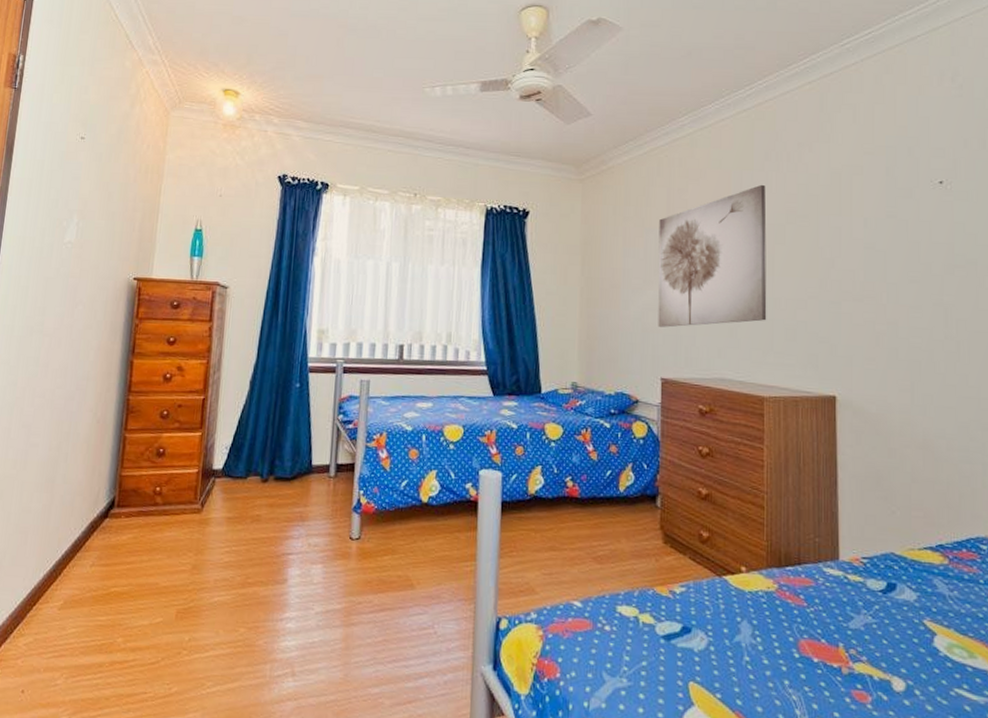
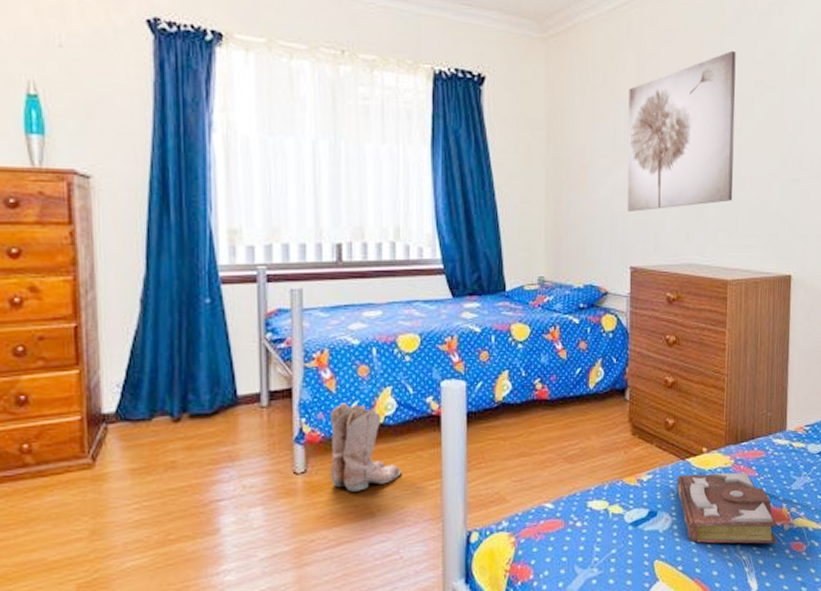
boots: none [380,480,441,563] -> present [330,403,402,492]
book: none [713,593,835,688] -> present [677,472,778,544]

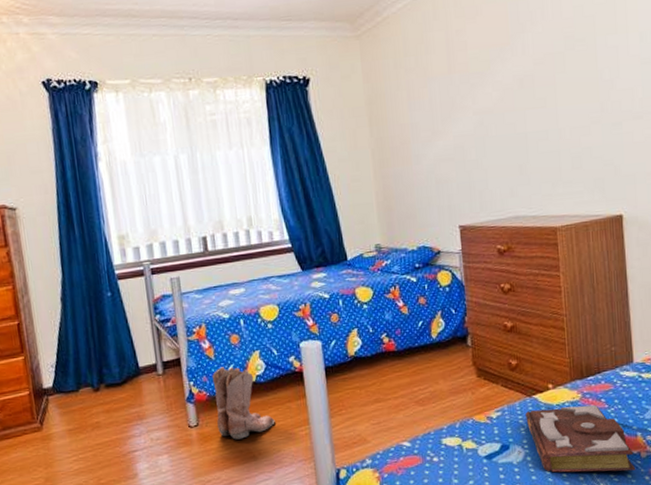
wall art: present [627,50,736,212] -> none [441,12,554,176]

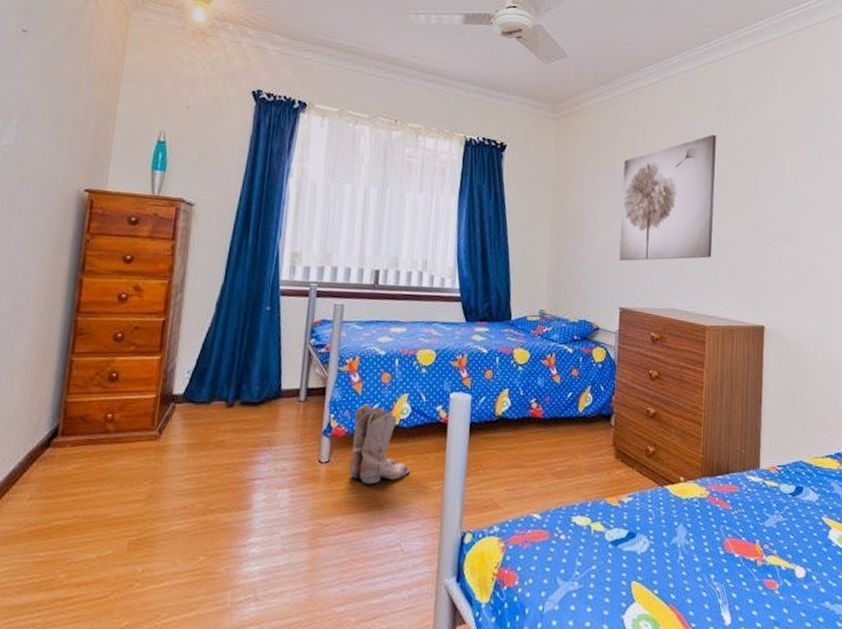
wall art: none [441,12,554,176] -> present [619,134,717,261]
book: present [526,405,636,473] -> none [655,501,751,579]

